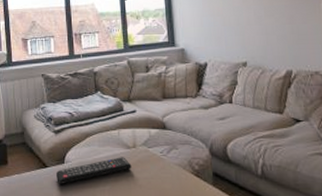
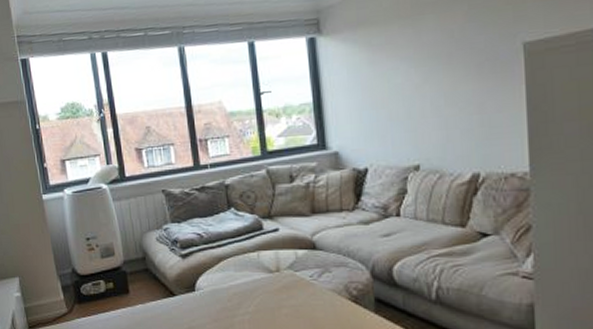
remote control: present [55,157,132,185] -> none [185,283,276,315]

